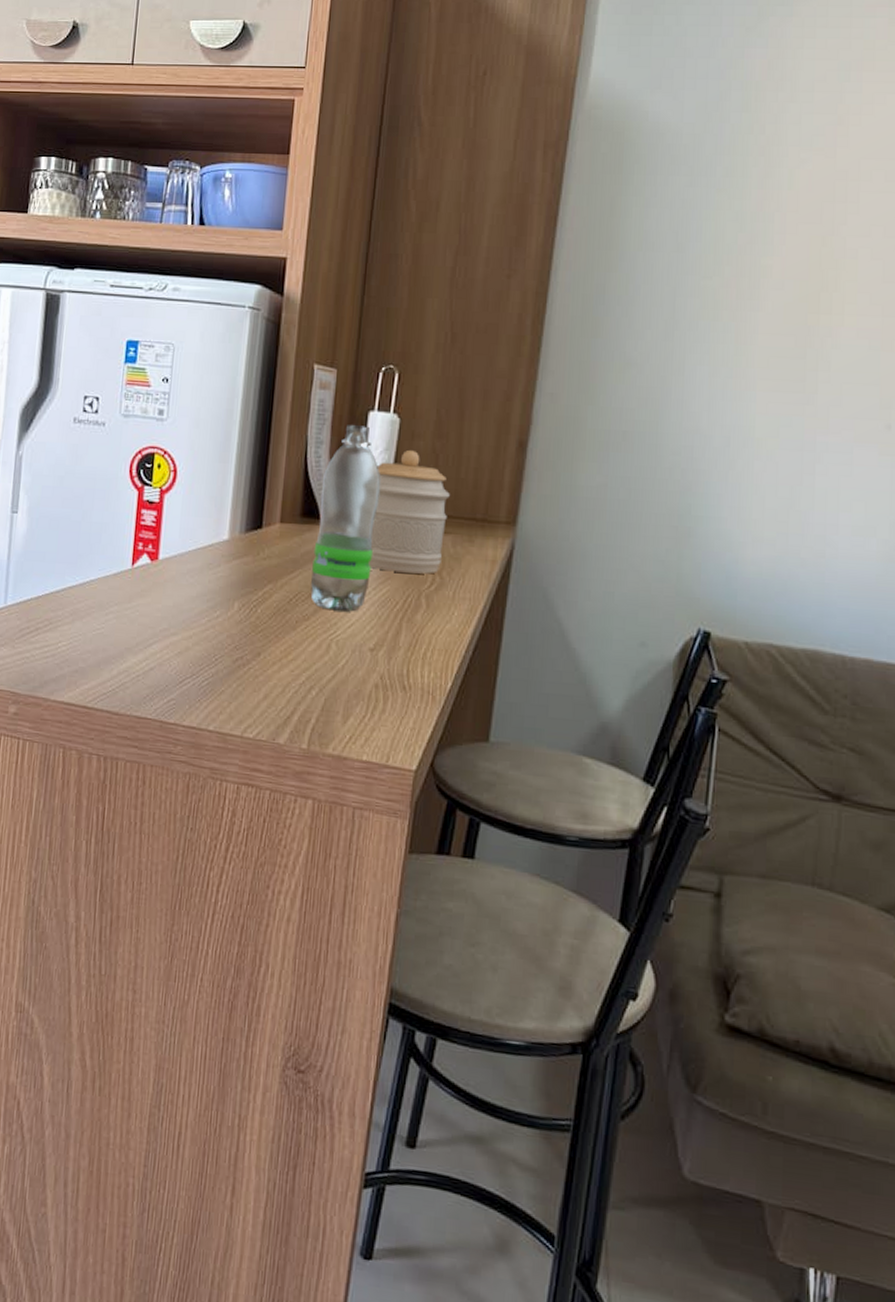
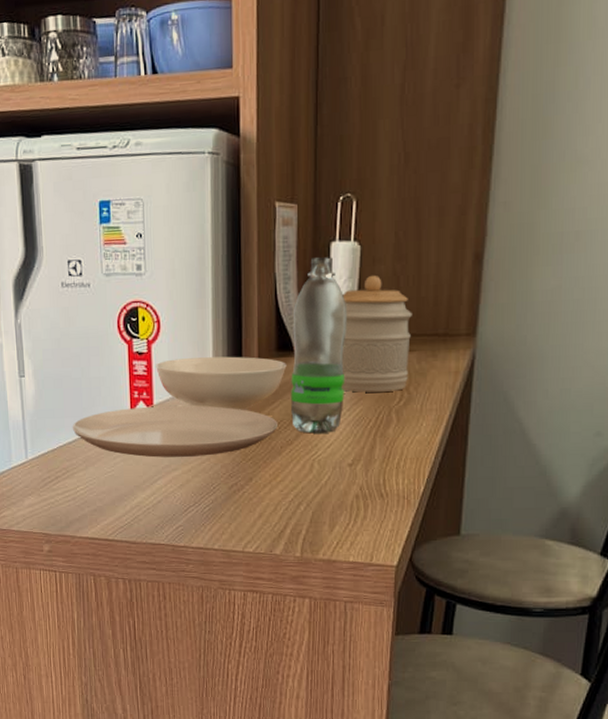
plate: none [63,560,295,623] -> present [72,405,278,458]
bowl: none [166,512,311,578] -> present [156,356,287,411]

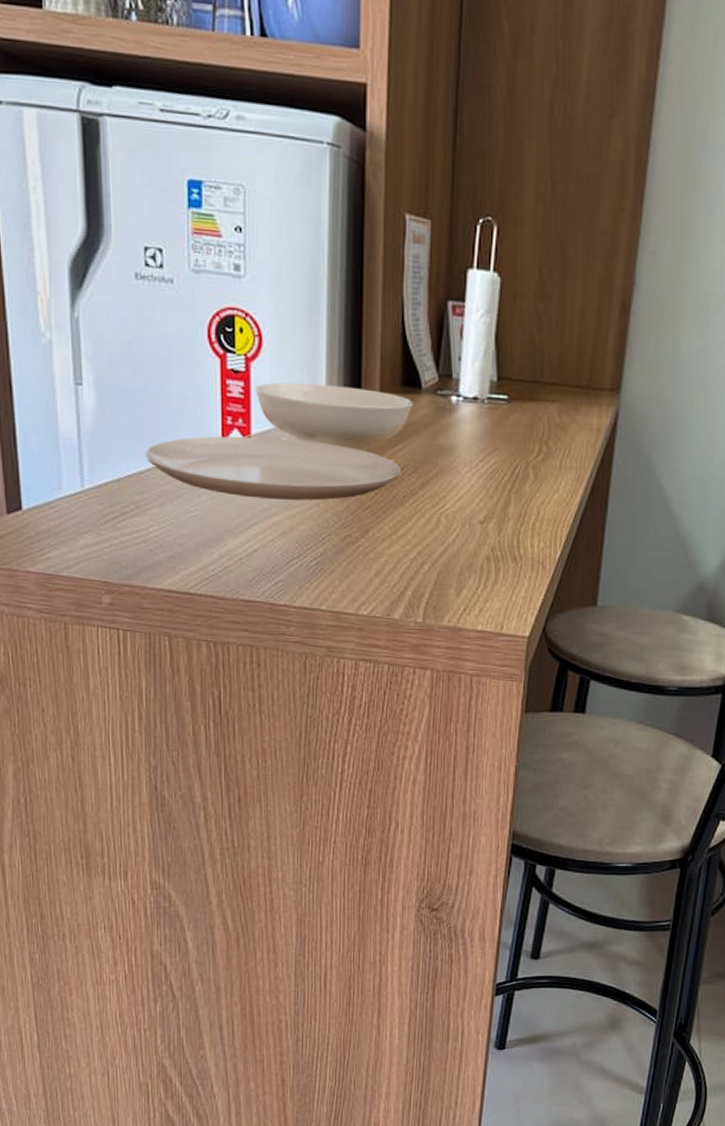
bottle: present [291,257,348,434] -> none [417,284,484,485]
jar: present [341,275,412,393] -> none [475,312,554,444]

